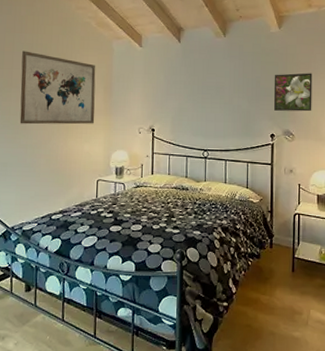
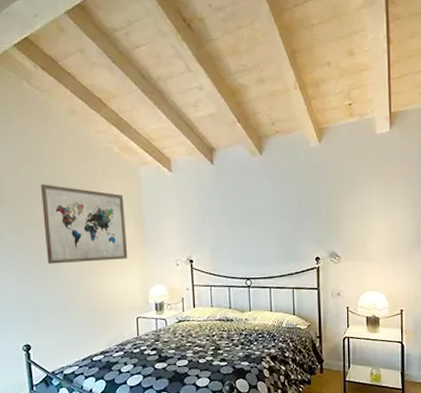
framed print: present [273,73,313,112] -> none [316,189,358,232]

